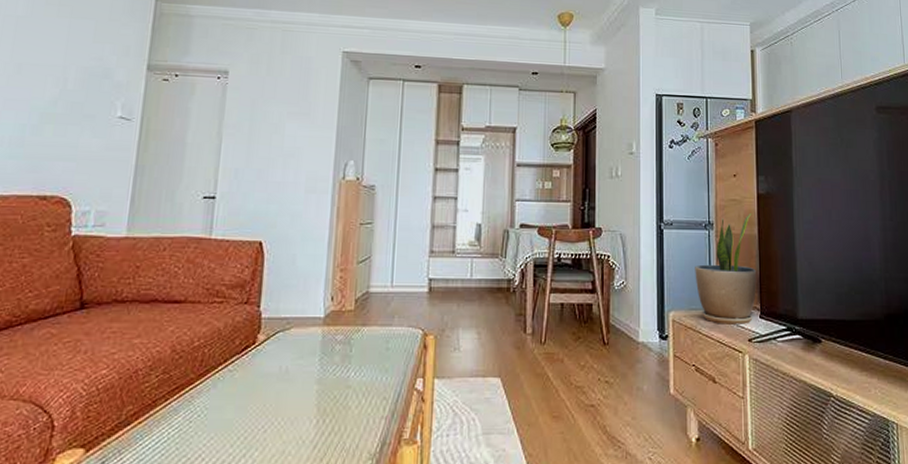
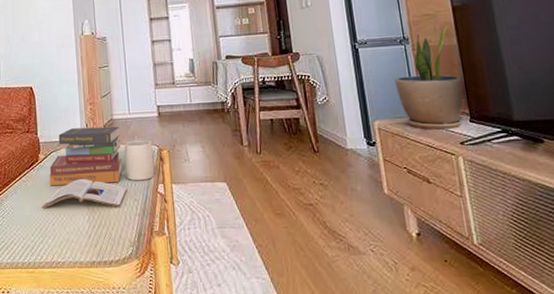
magazine: none [251,368,375,410] -> present [42,178,127,209]
books: none [267,301,377,379] -> present [49,126,123,186]
mug: none [376,321,416,374] -> present [124,140,155,181]

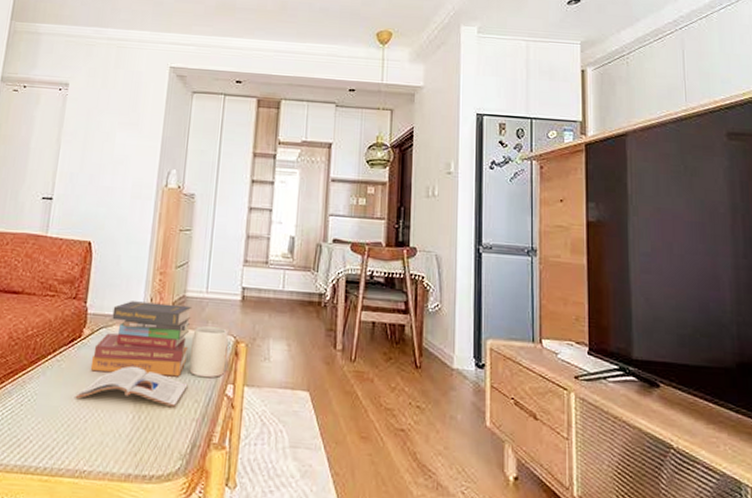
potted plant: present [394,25,464,130] -> none [515,242,586,360]

